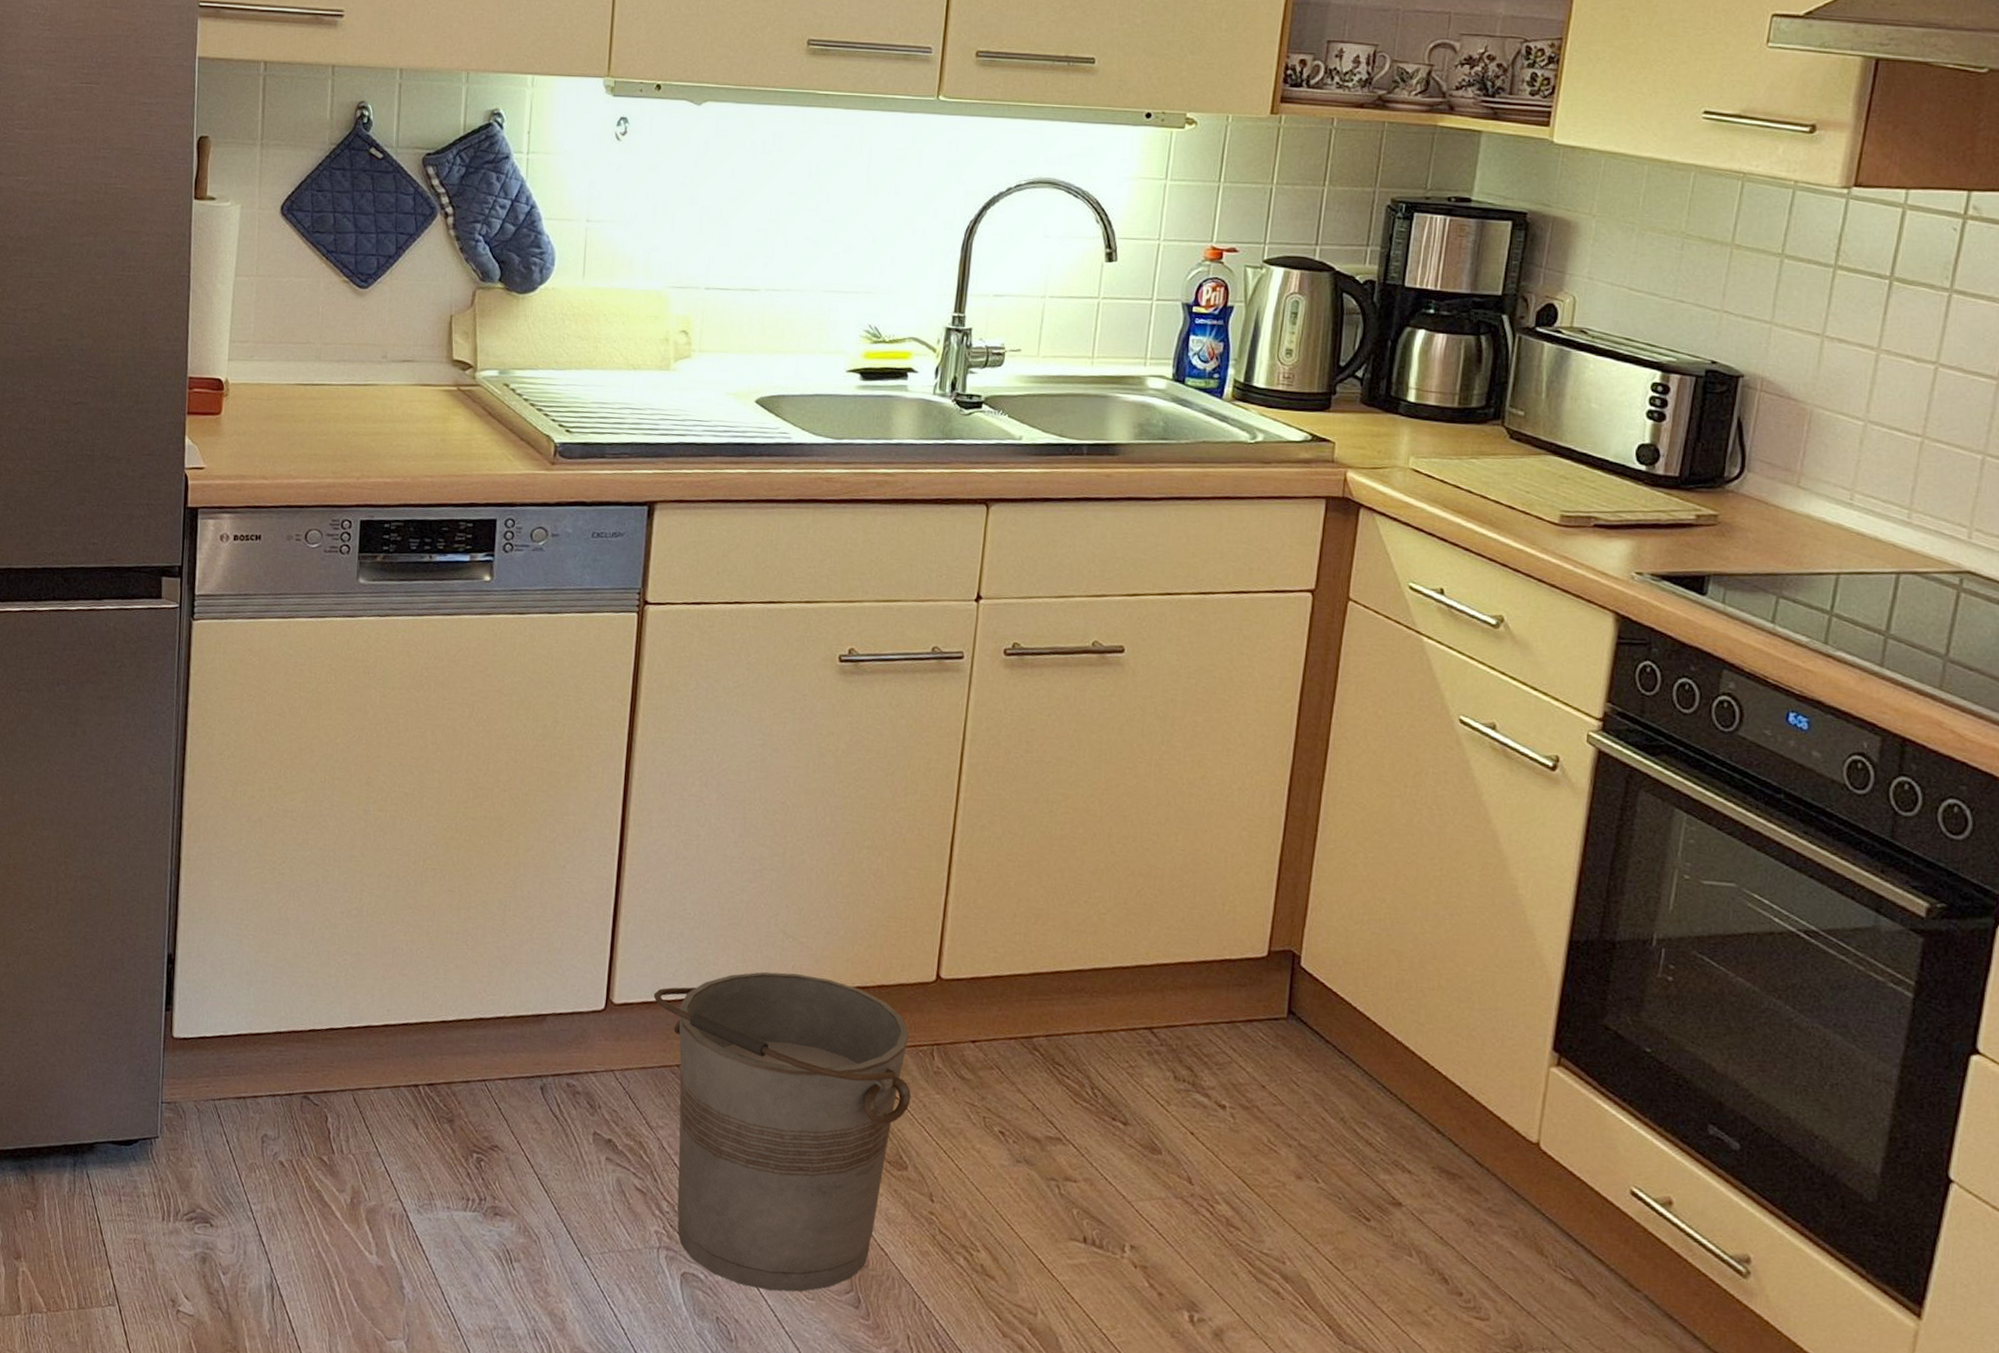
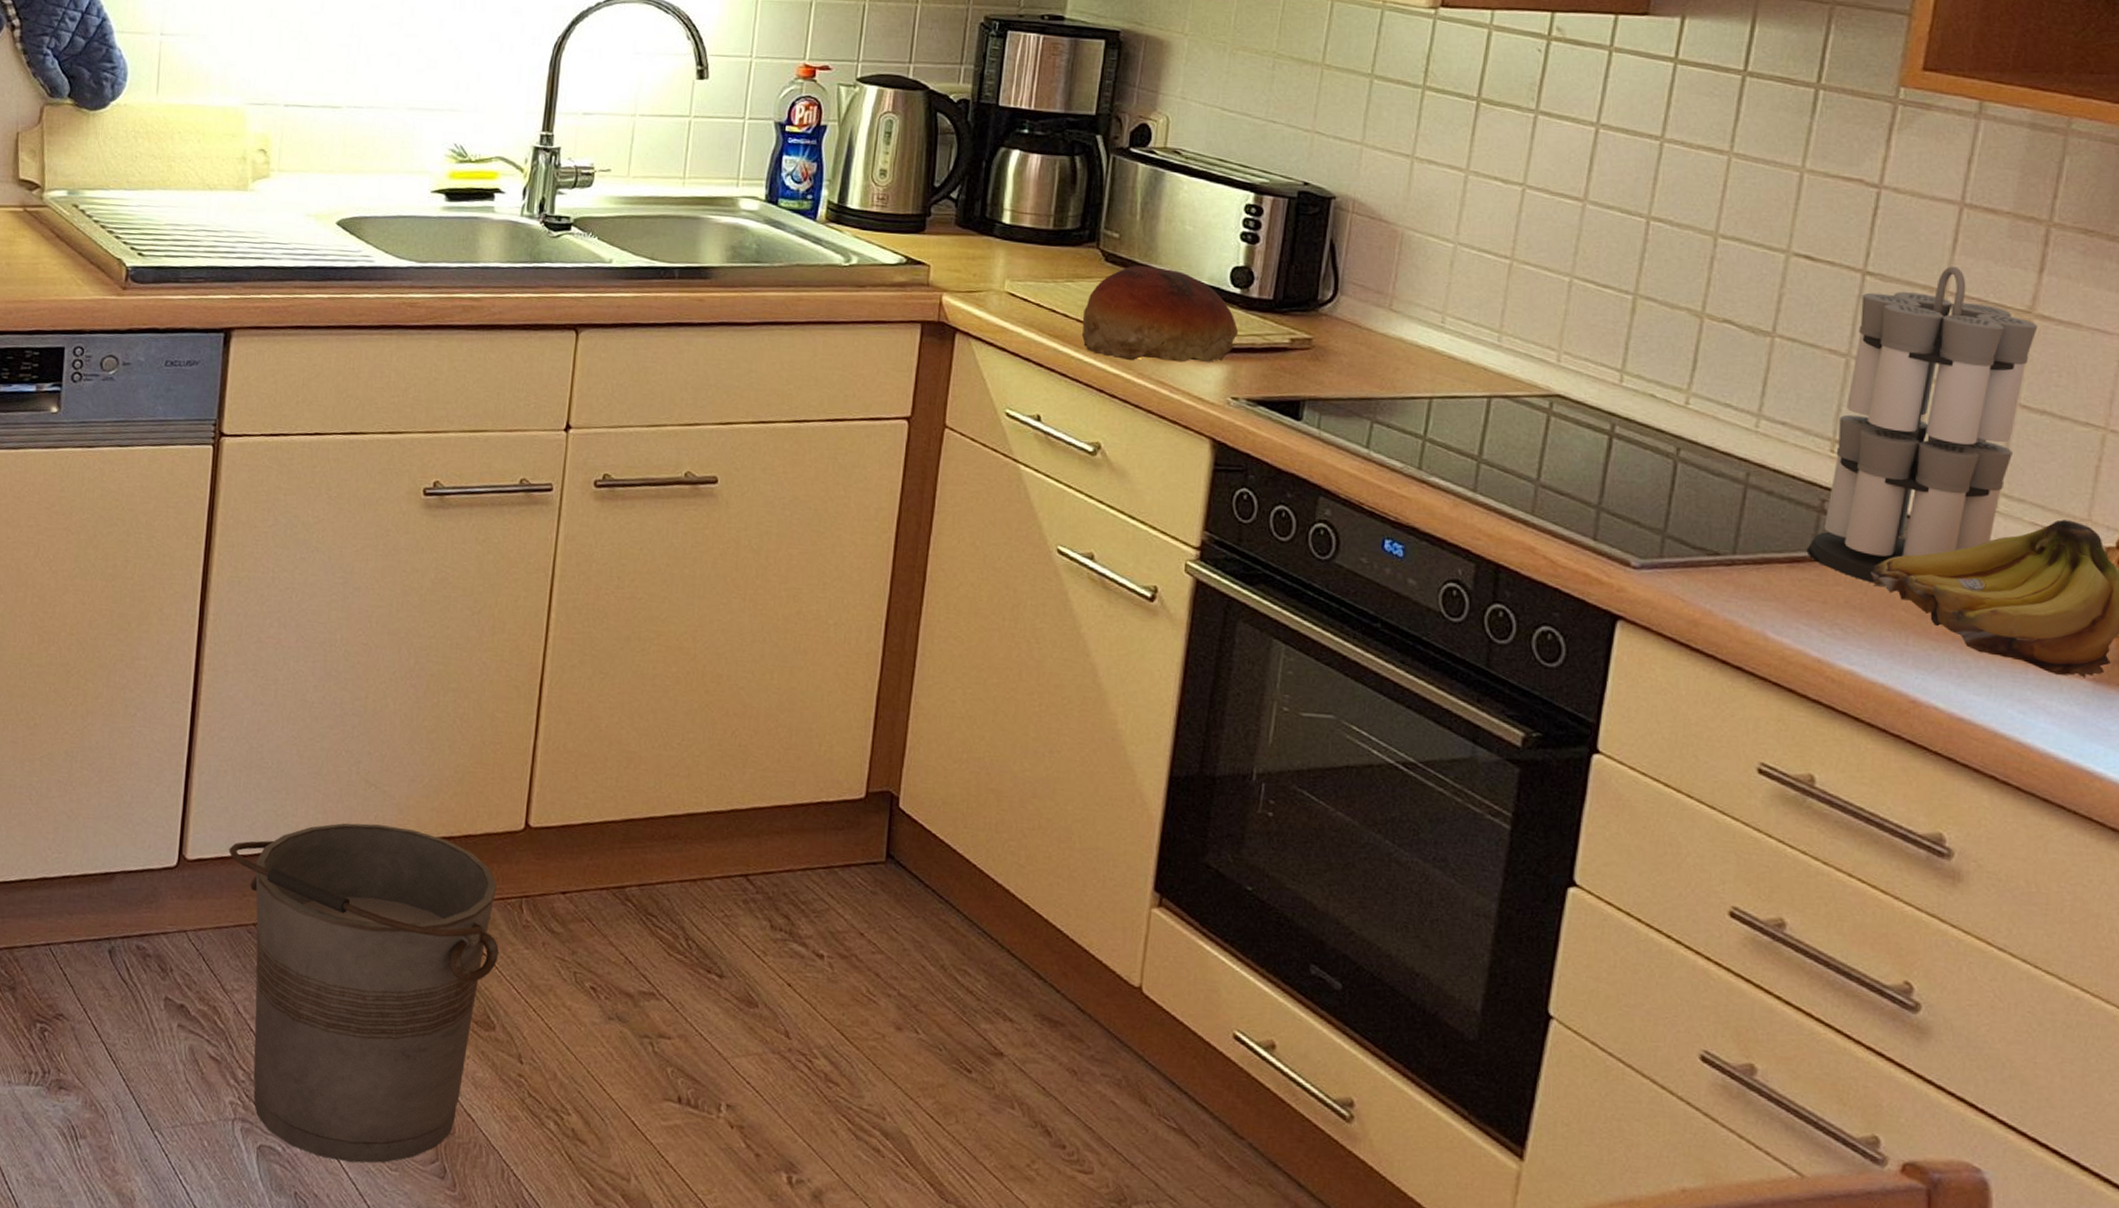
bread roll: none [1485,443,1644,538] -> present [1081,265,1239,363]

